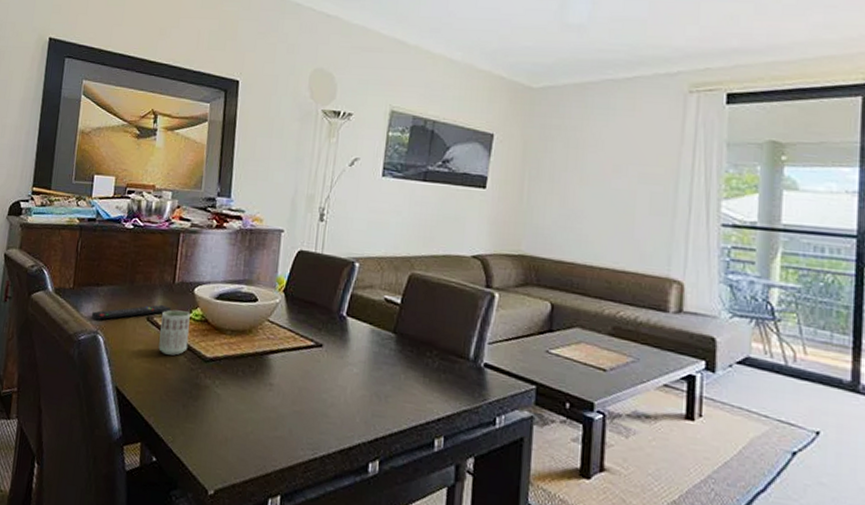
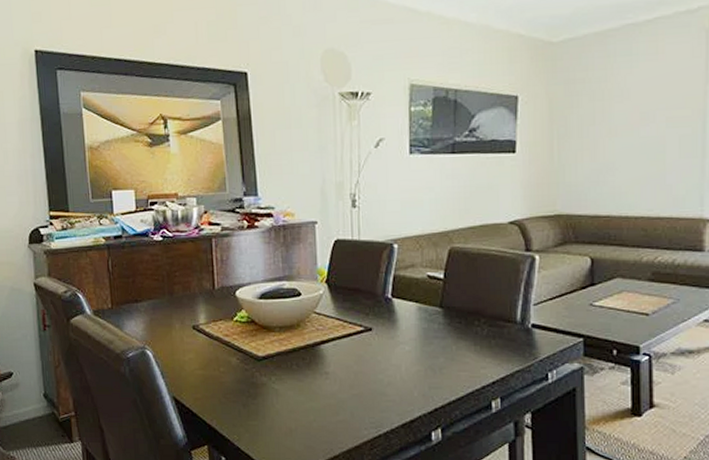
remote control: present [91,304,171,321] -> none [135,312,215,336]
cup: present [158,310,190,356] -> none [207,315,239,359]

